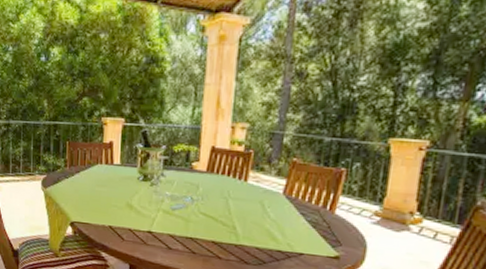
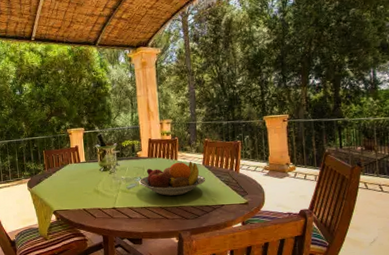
fruit bowl: none [188,184,284,230] -> present [139,161,206,196]

